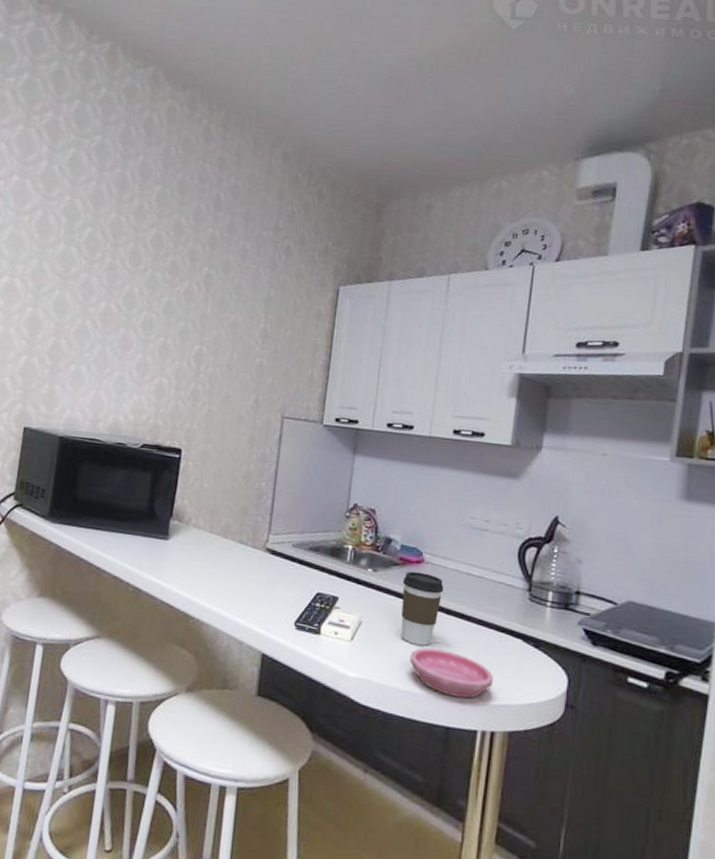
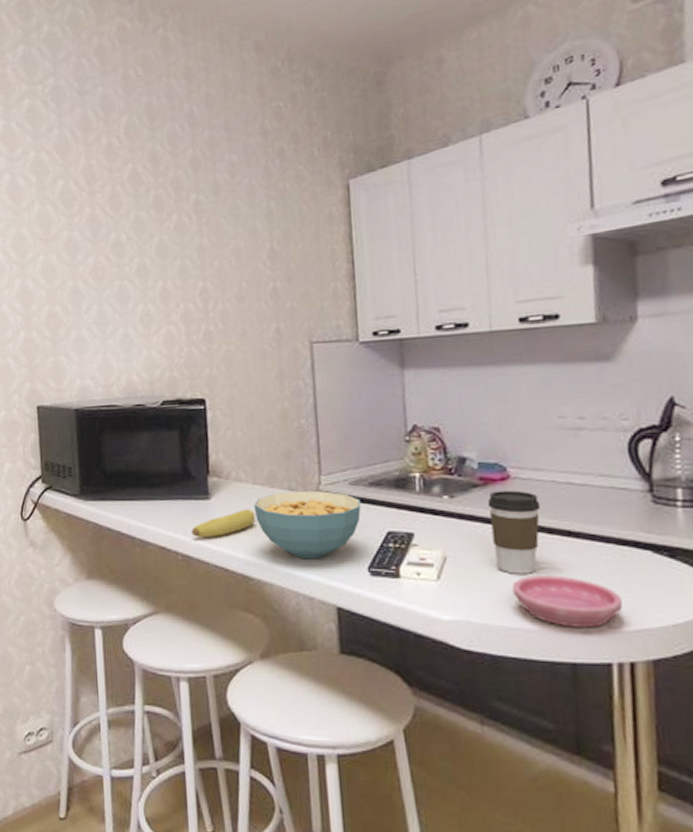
fruit: none [145,553,207,575] -> present [191,509,256,537]
cereal bowl: none [206,543,300,608] -> present [253,490,362,559]

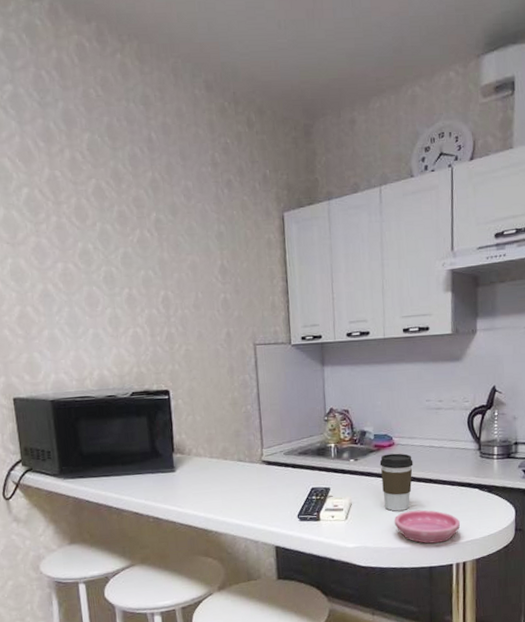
fruit: present [191,509,256,537] -> none [160,477,213,503]
cereal bowl: present [253,490,362,559] -> none [211,460,293,513]

